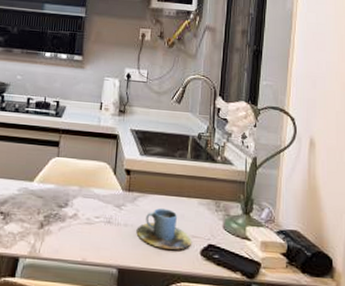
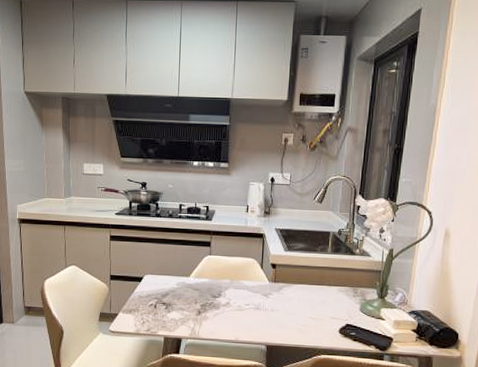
cup: present [136,208,192,250] -> none [282,296,332,329]

